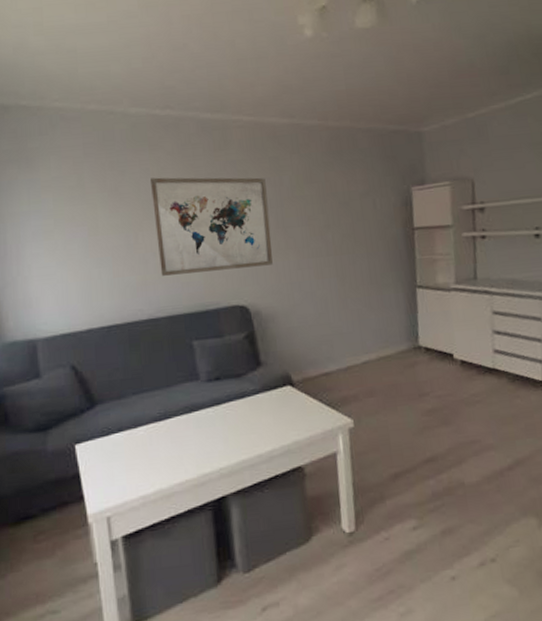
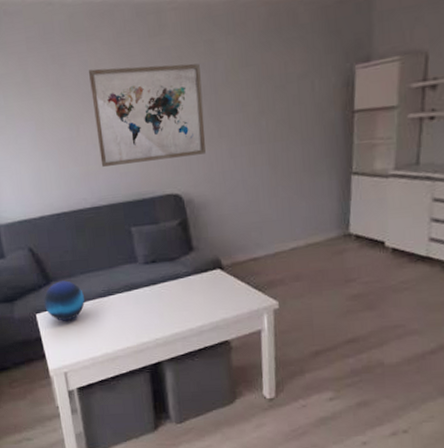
decorative orb: none [86,403,136,452] -> present [44,280,85,321]

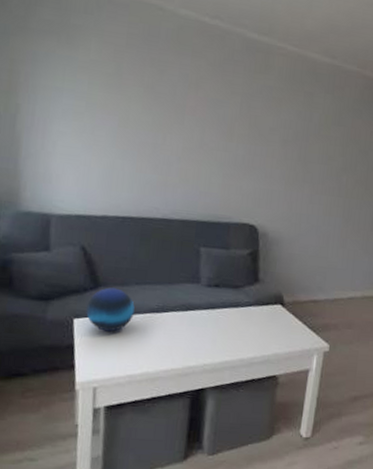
wall art: present [89,63,206,167] -> none [181,84,297,194]

